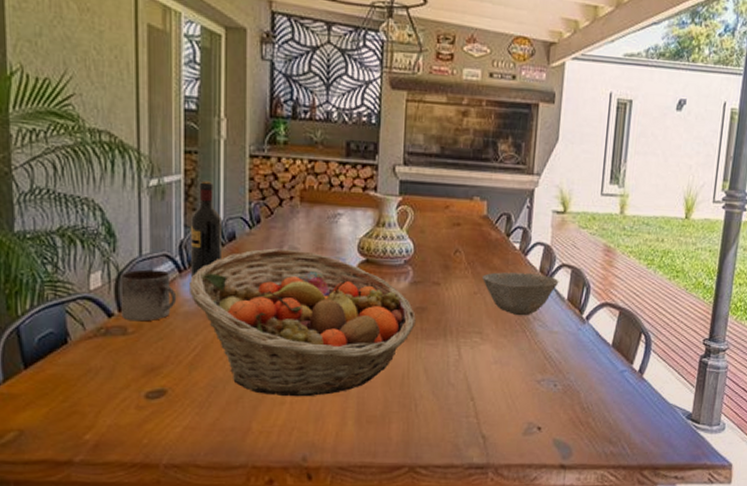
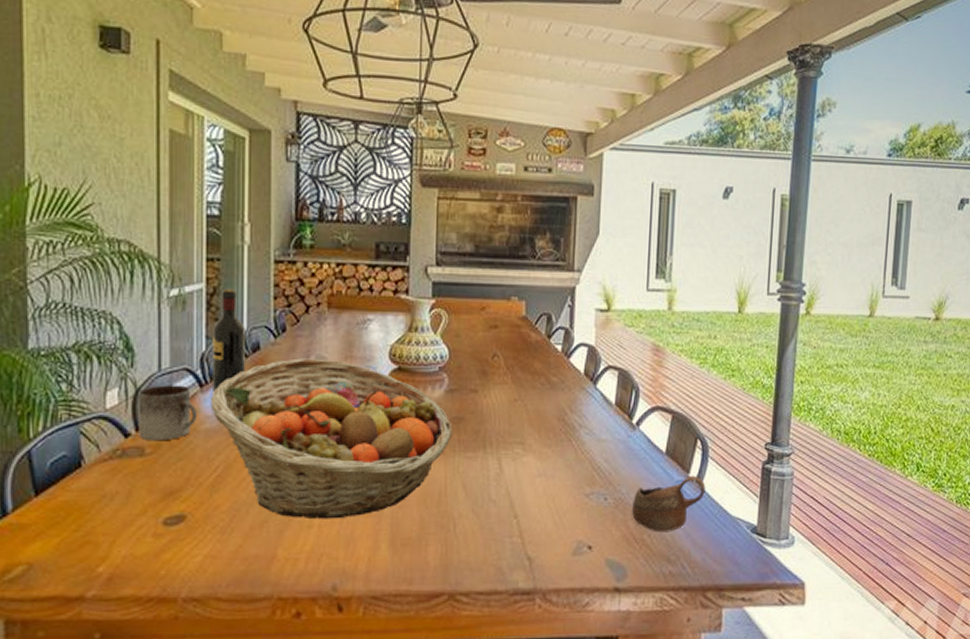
ceramic bowl: present [483,272,559,316] -> none [523,377,606,424]
cup: none [579,366,647,417] -> present [632,475,706,533]

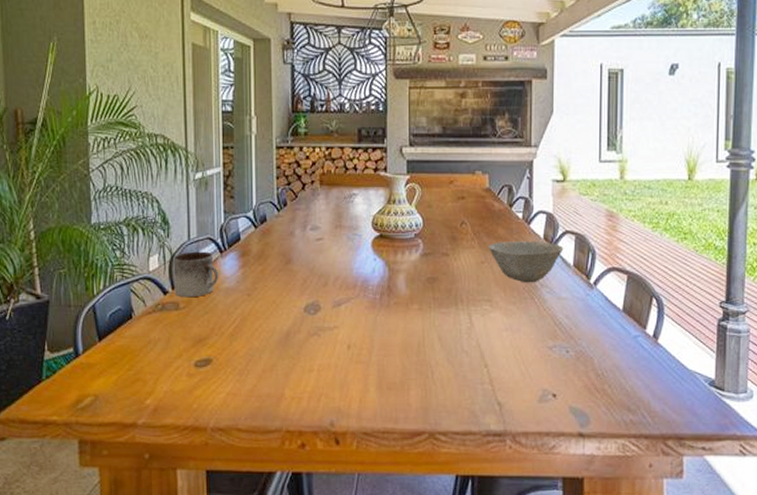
fruit basket: present [210,358,452,520] -> none [228,228,428,365]
wine bottle: present [211,289,245,392] -> none [228,171,255,257]
ceramic bowl: none [523,377,606,424] -> present [489,241,564,283]
cup: present [632,475,706,533] -> none [593,331,663,384]

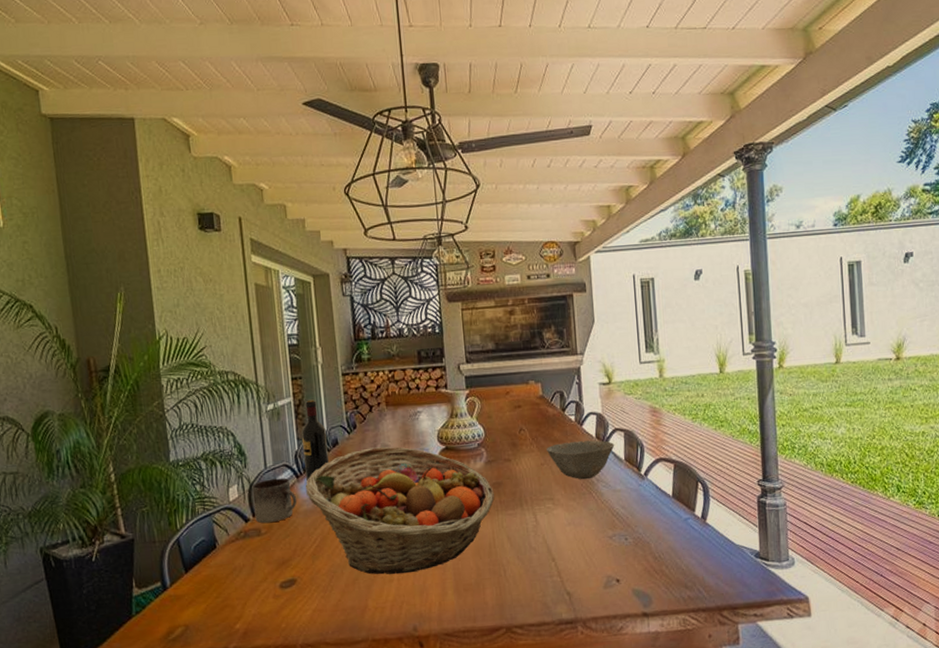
wine bottle: none [228,171,255,257] -> present [301,399,329,481]
fruit basket: none [228,228,428,365] -> present [305,446,495,575]

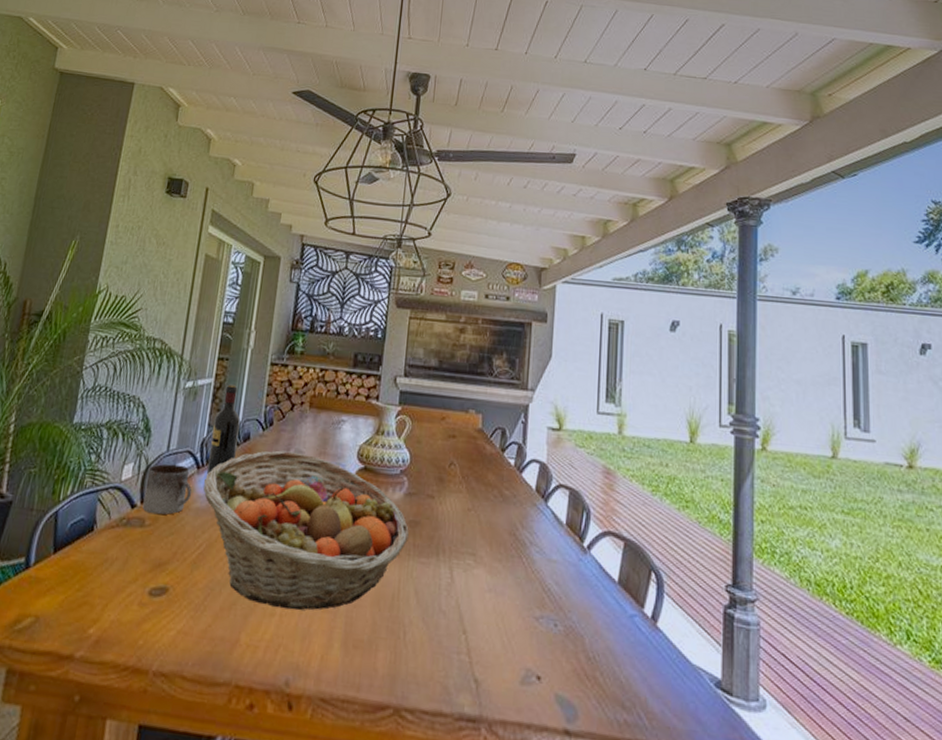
ceramic bowl: present [547,440,615,480] -> none [477,488,557,540]

